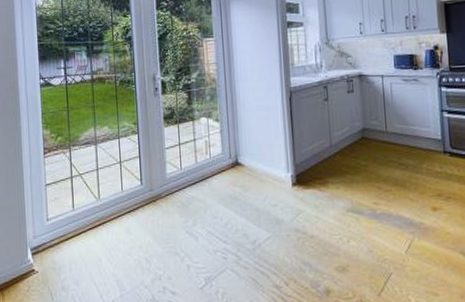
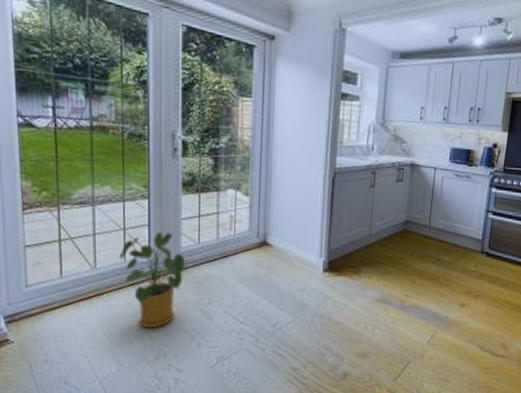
house plant: none [117,161,174,253] -> present [119,231,189,329]

